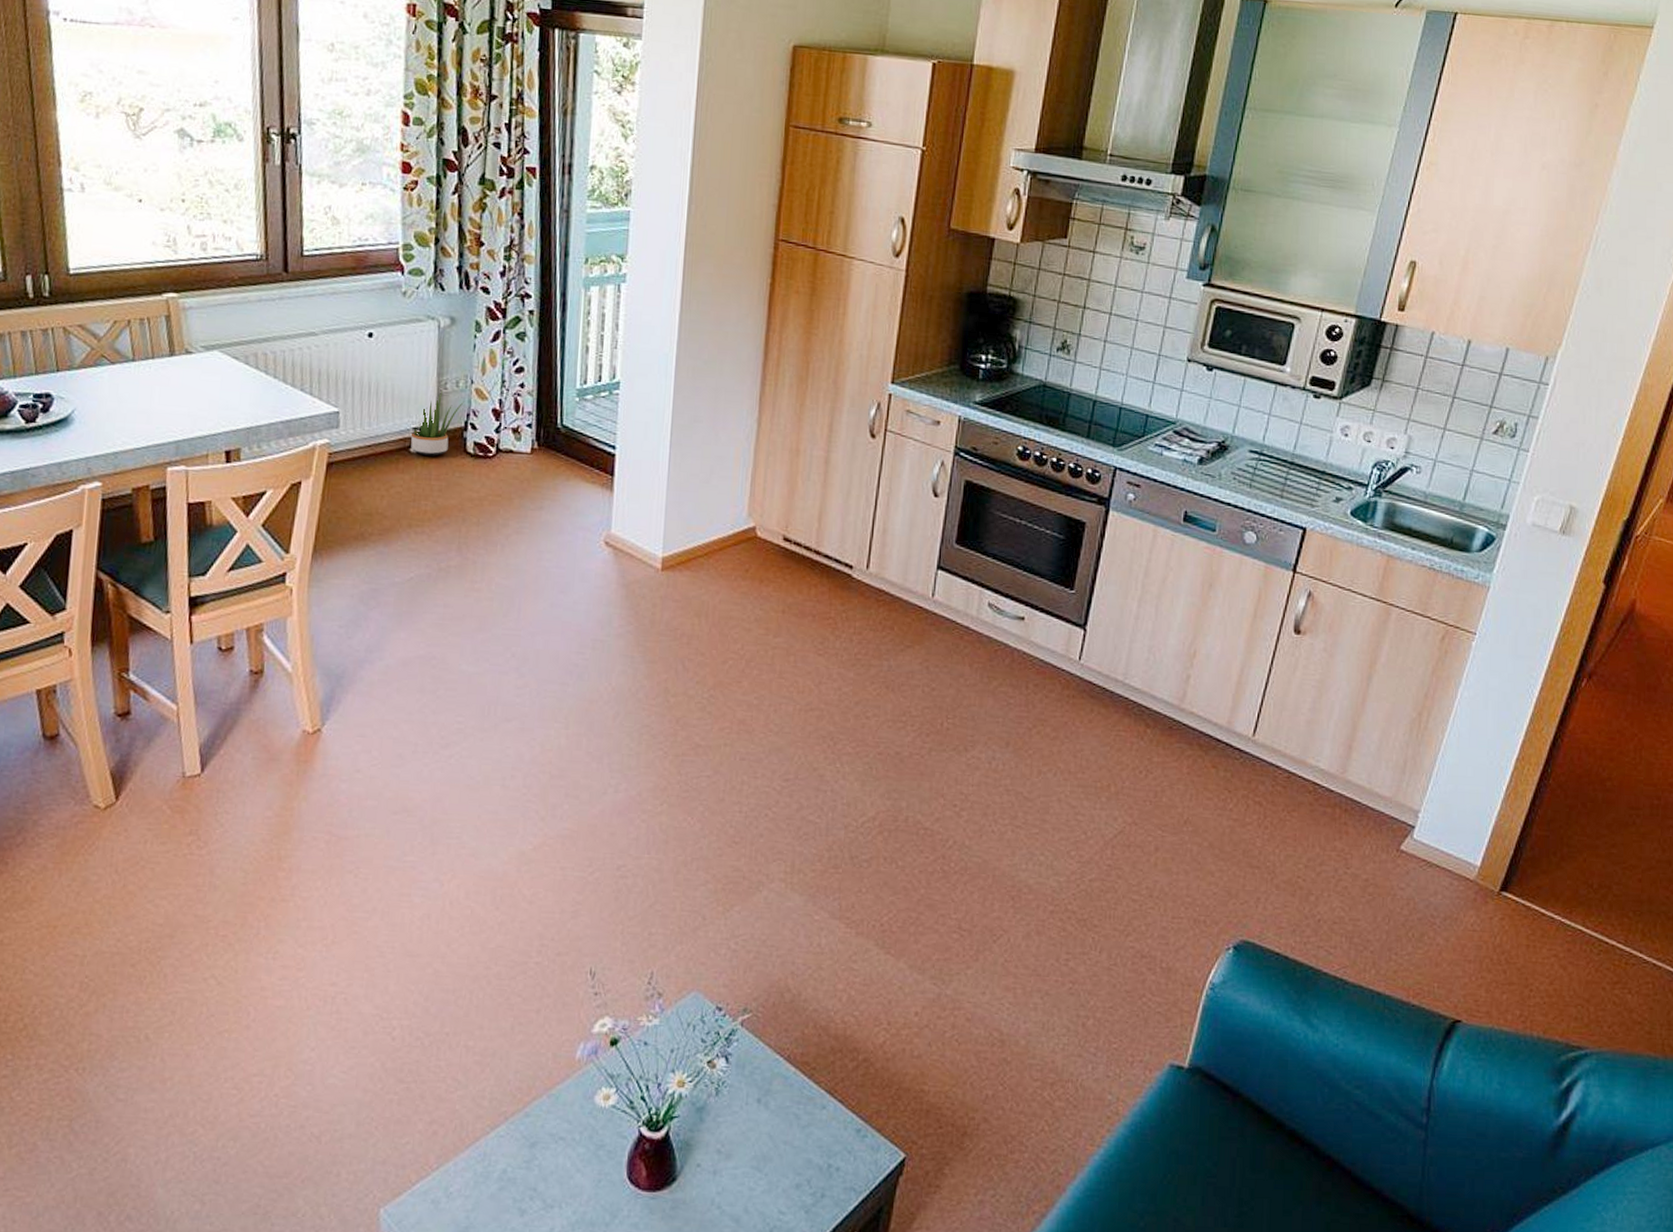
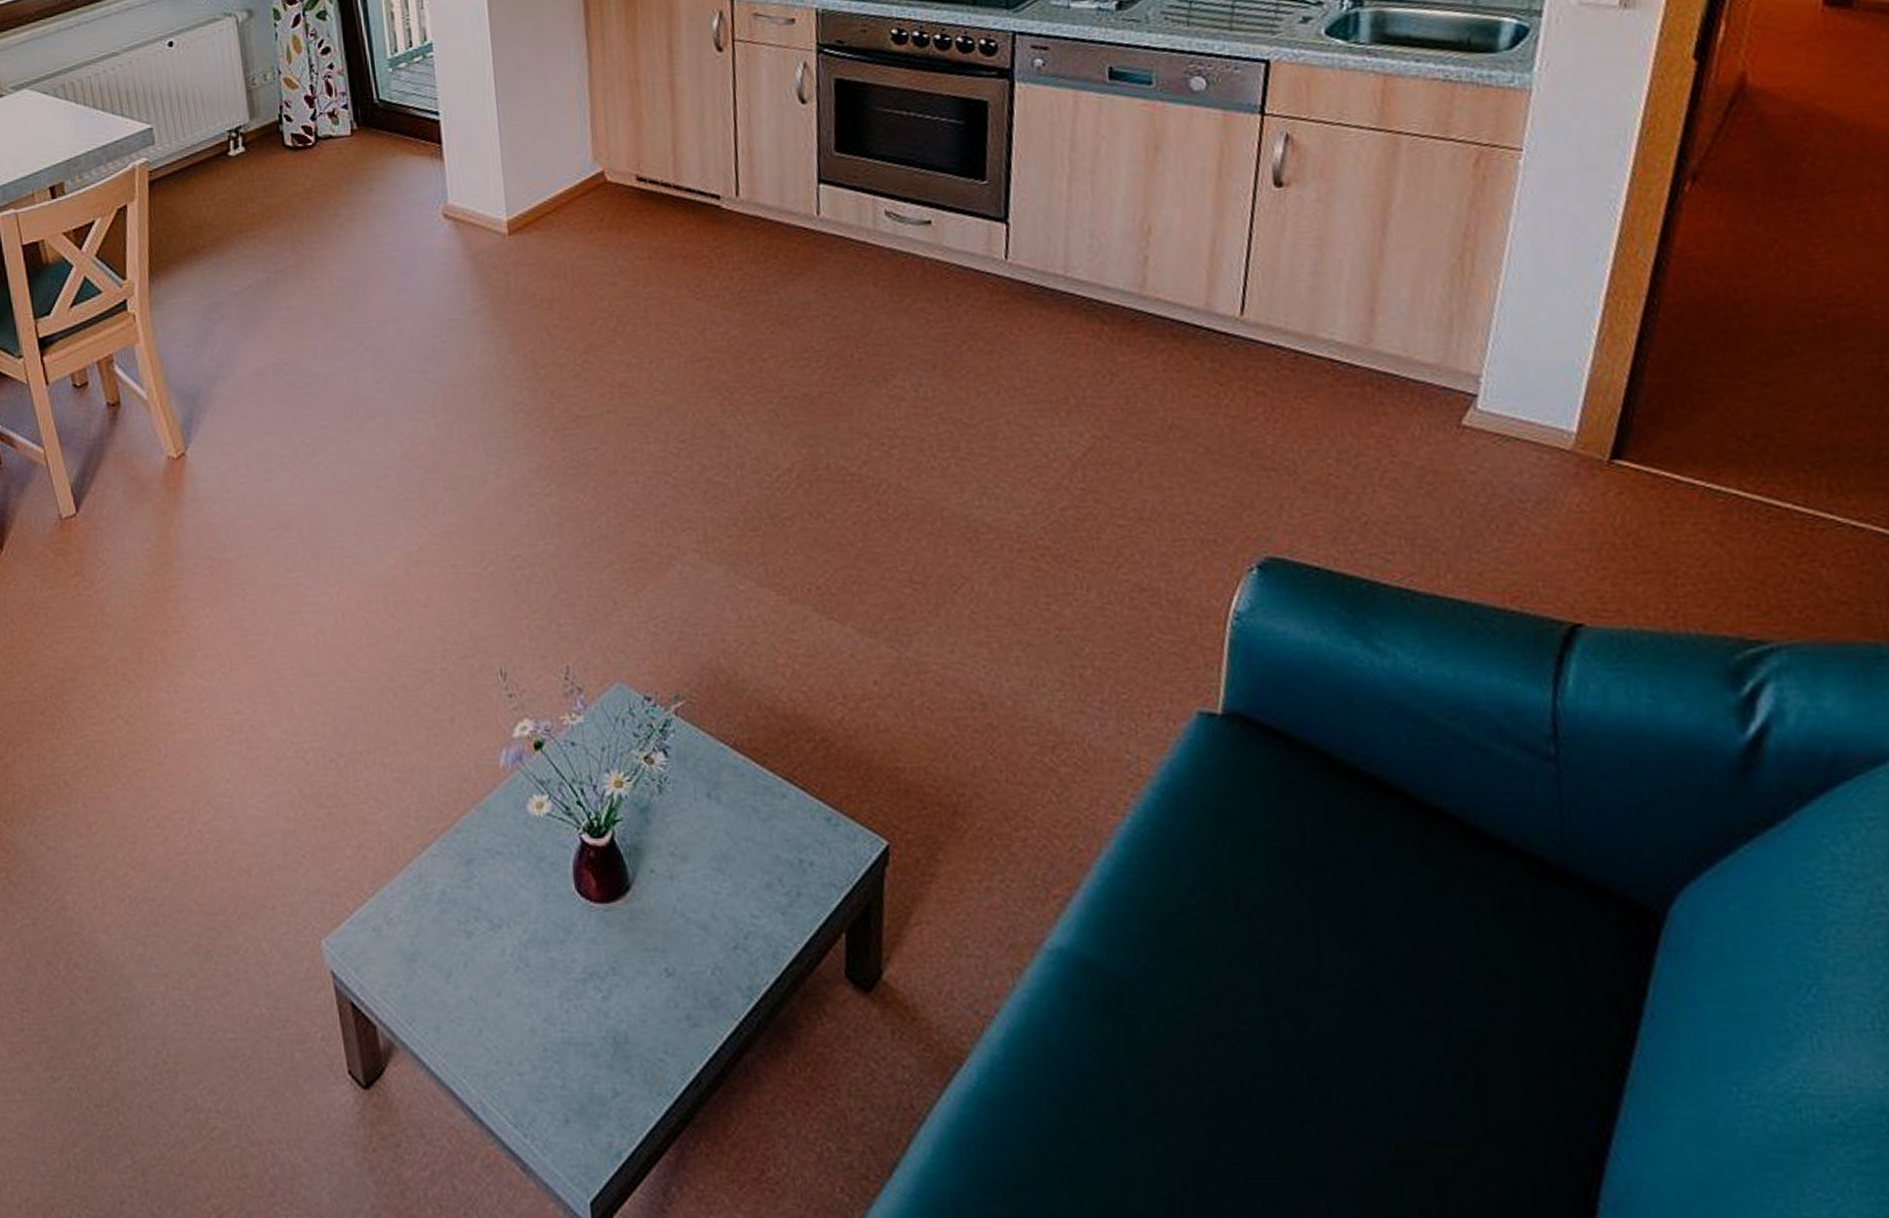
potted plant: present [411,391,465,456] -> none [227,87,276,157]

